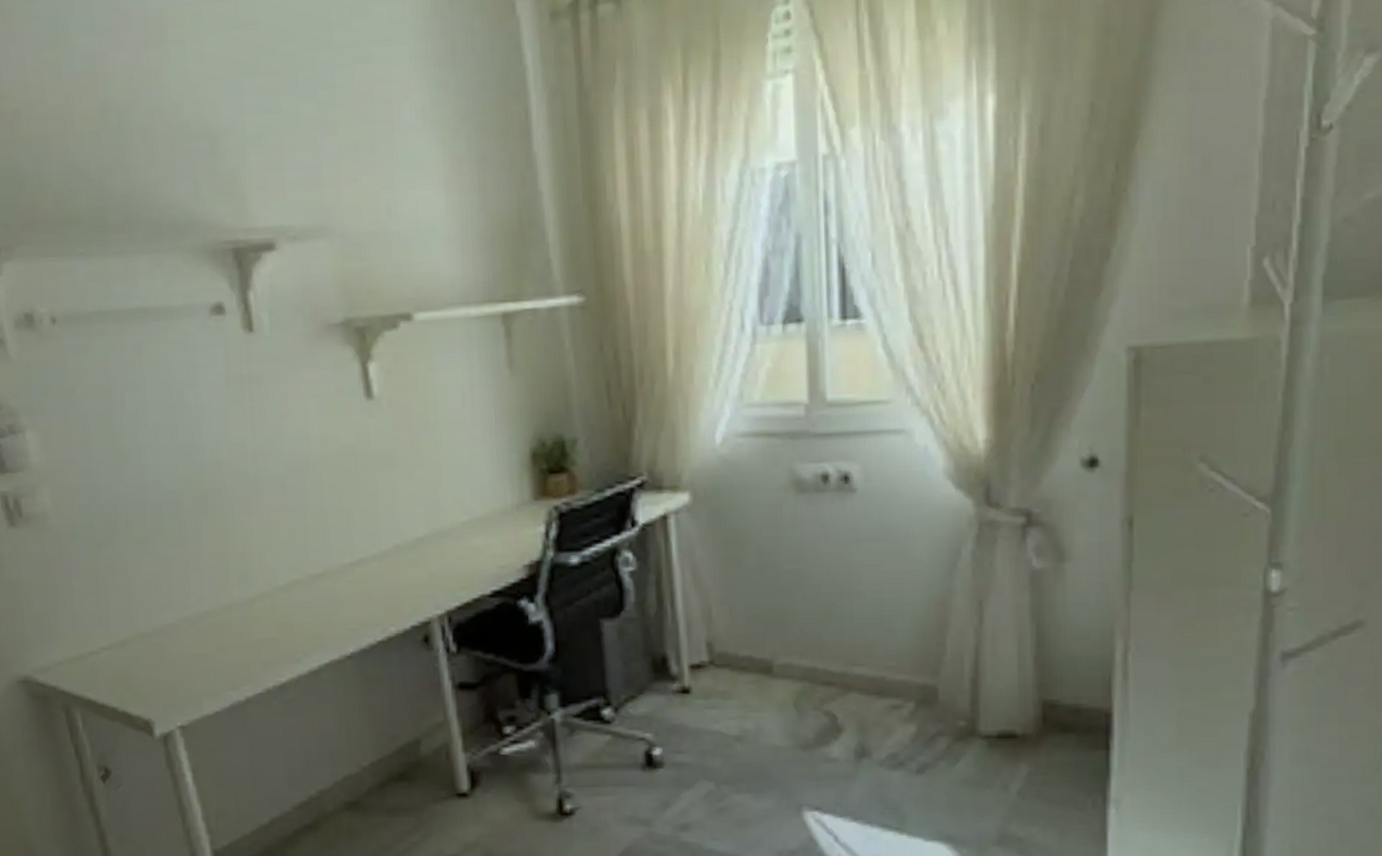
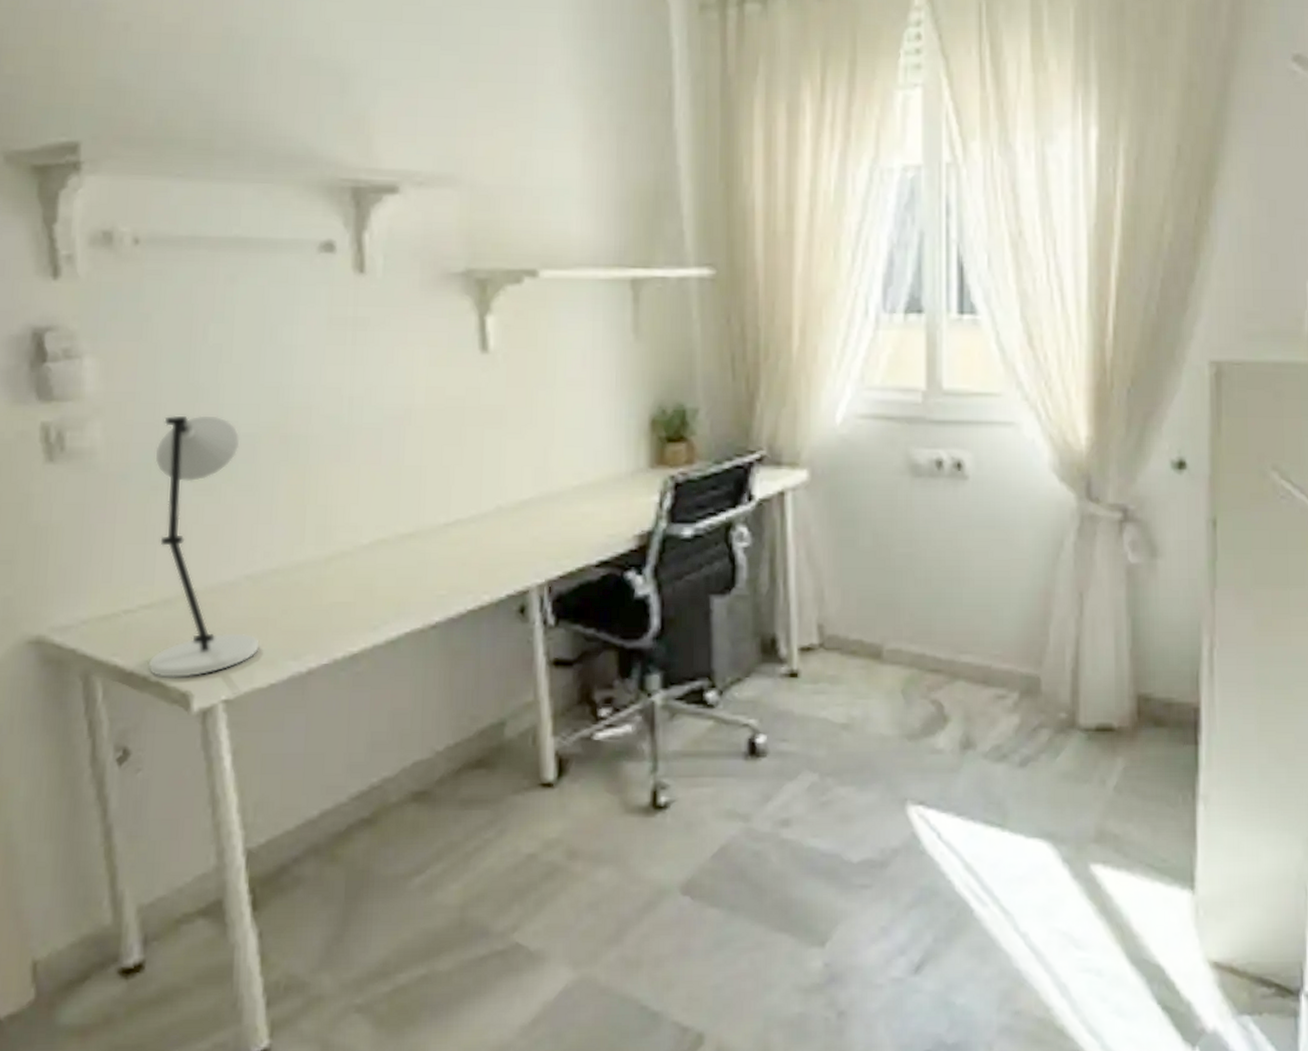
desk lamp: none [95,476,203,708] -> present [147,415,259,677]

